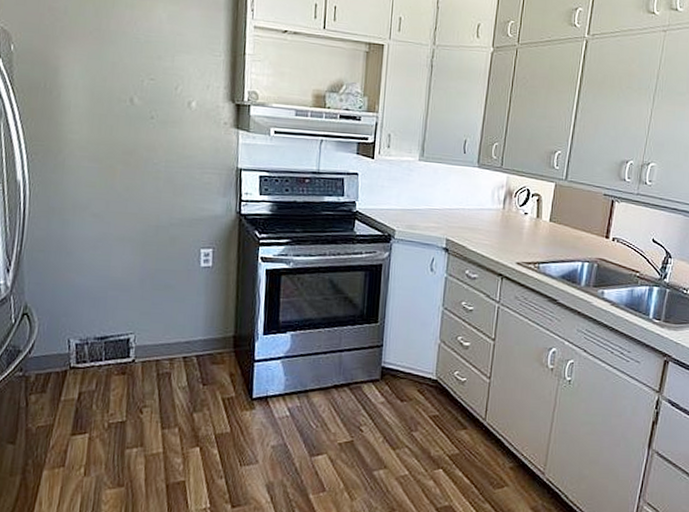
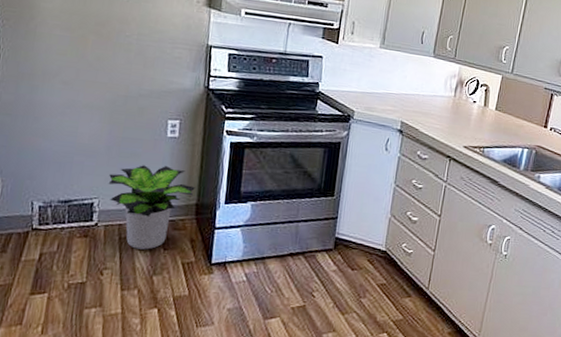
potted plant: none [143,297,233,386] -> present [108,165,196,250]

